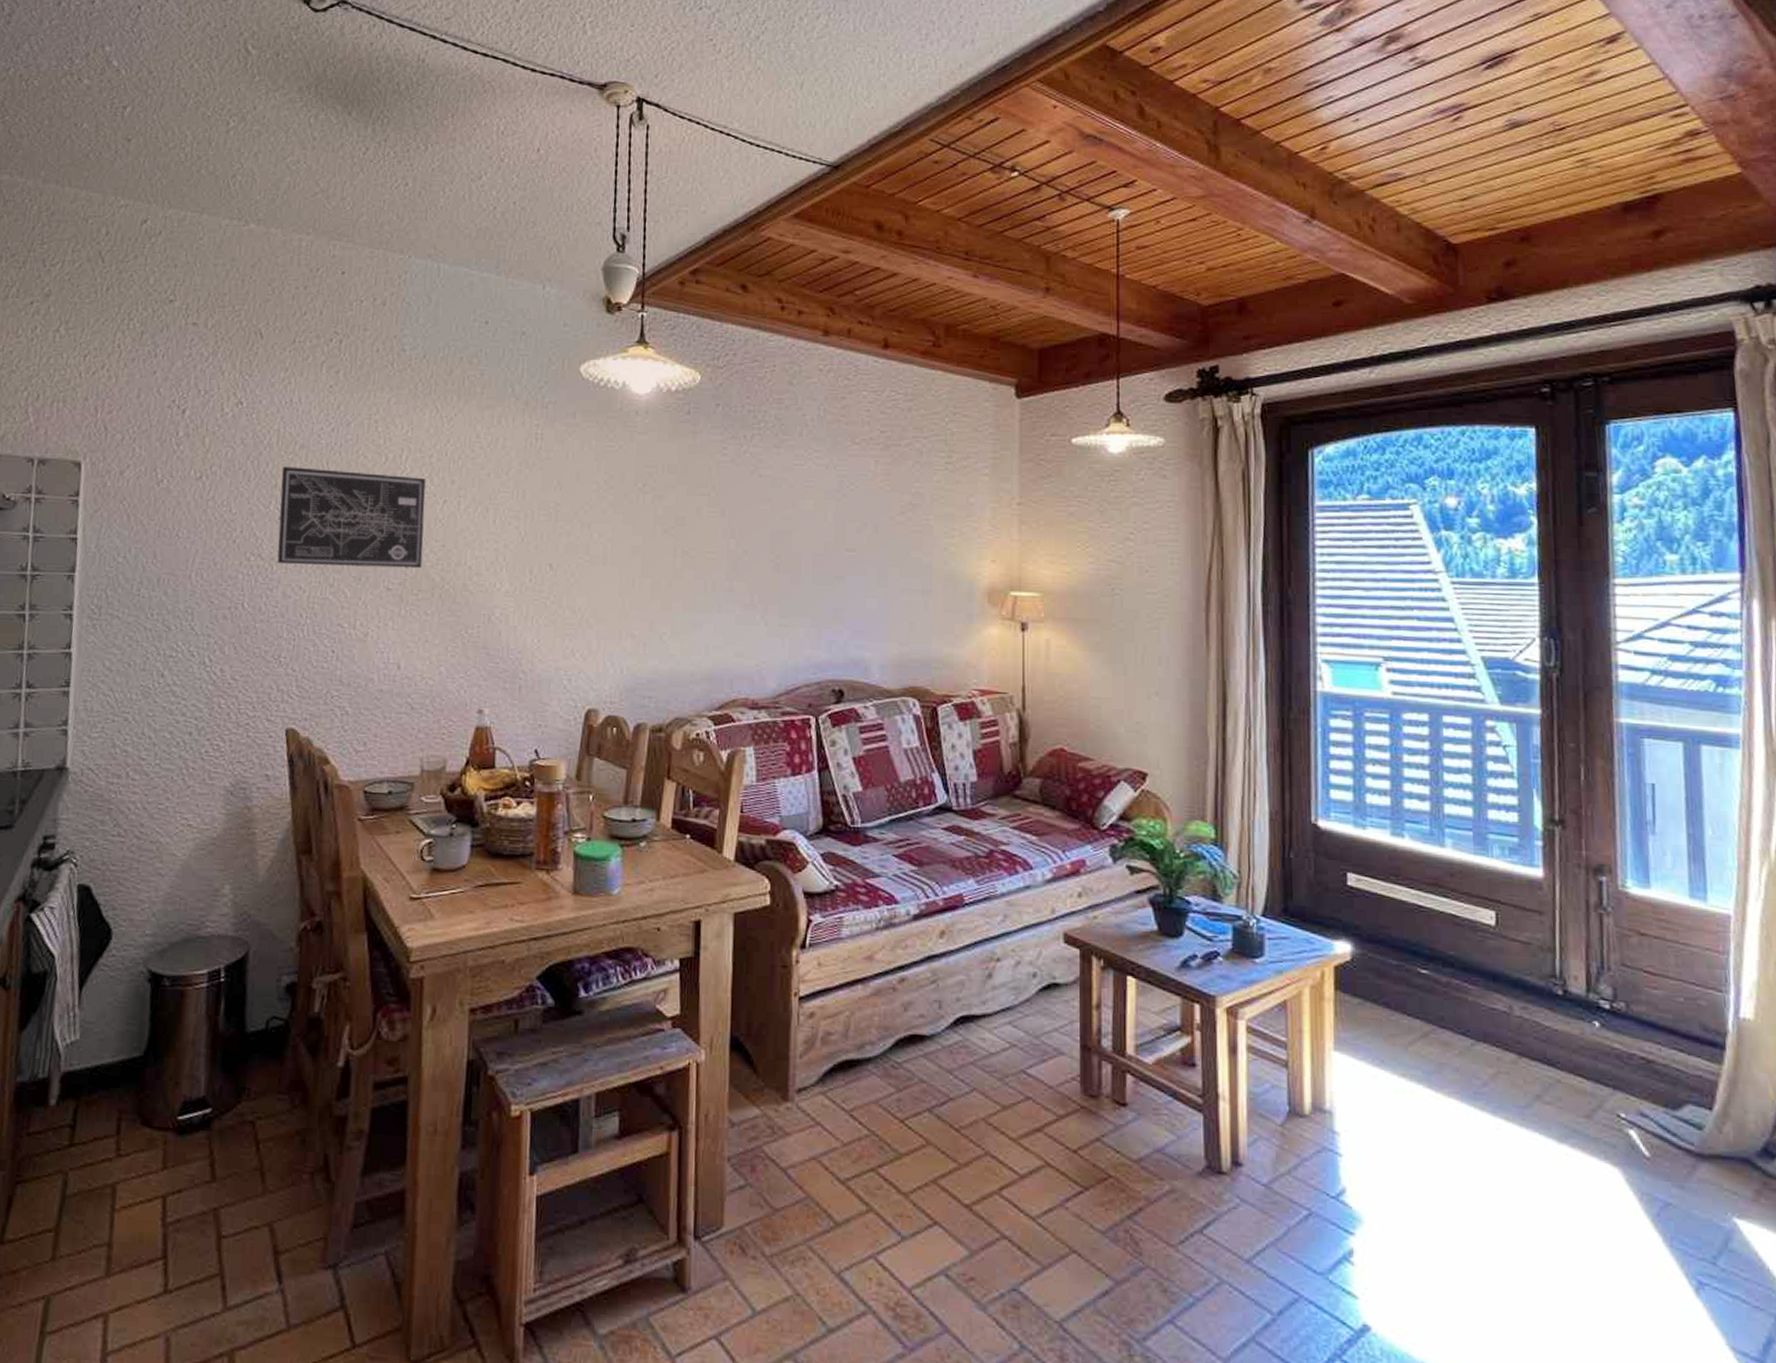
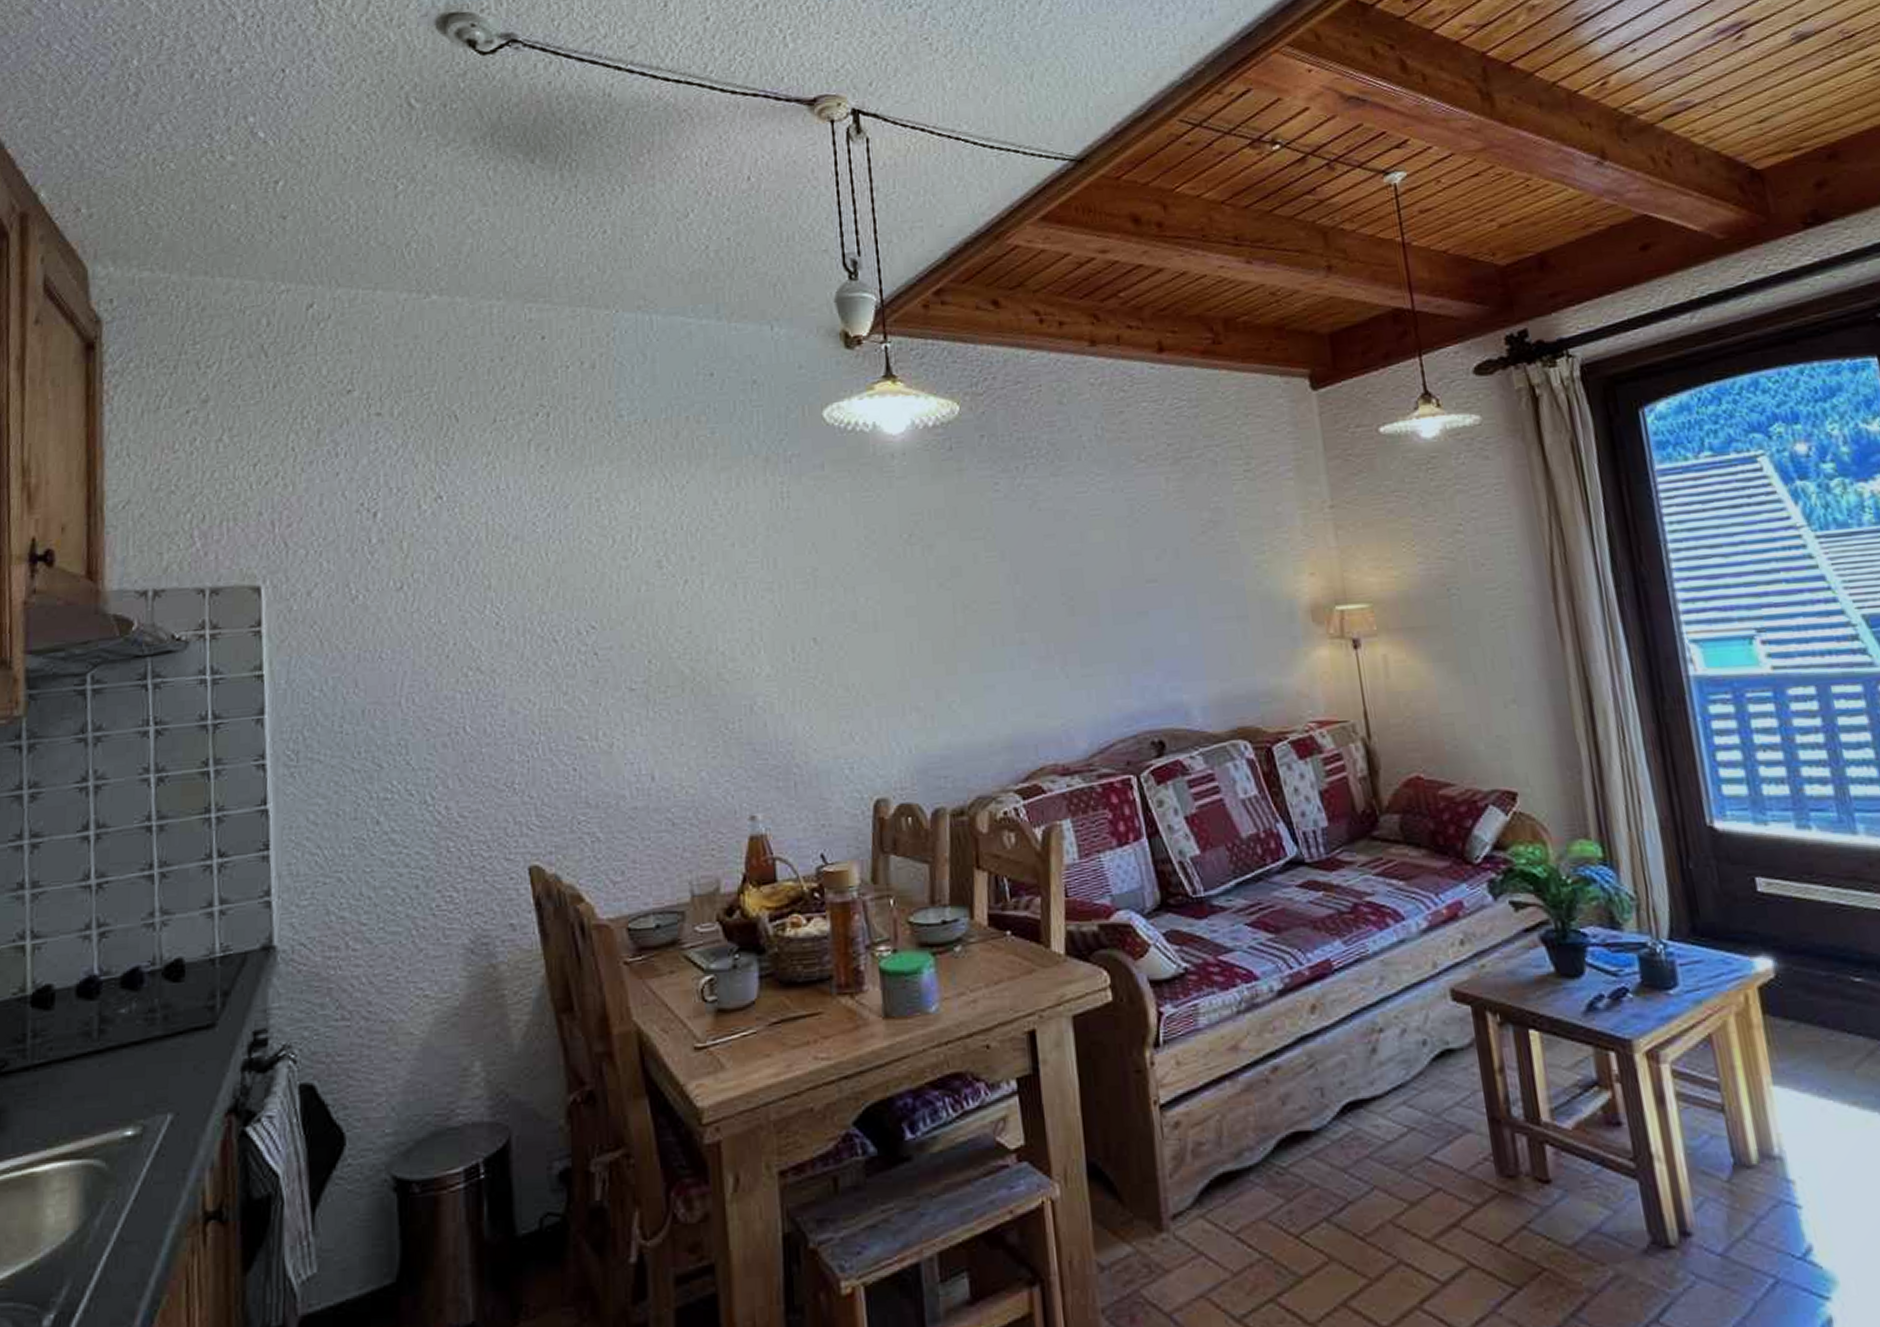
wall art: present [277,466,426,569] -> none [494,557,667,676]

